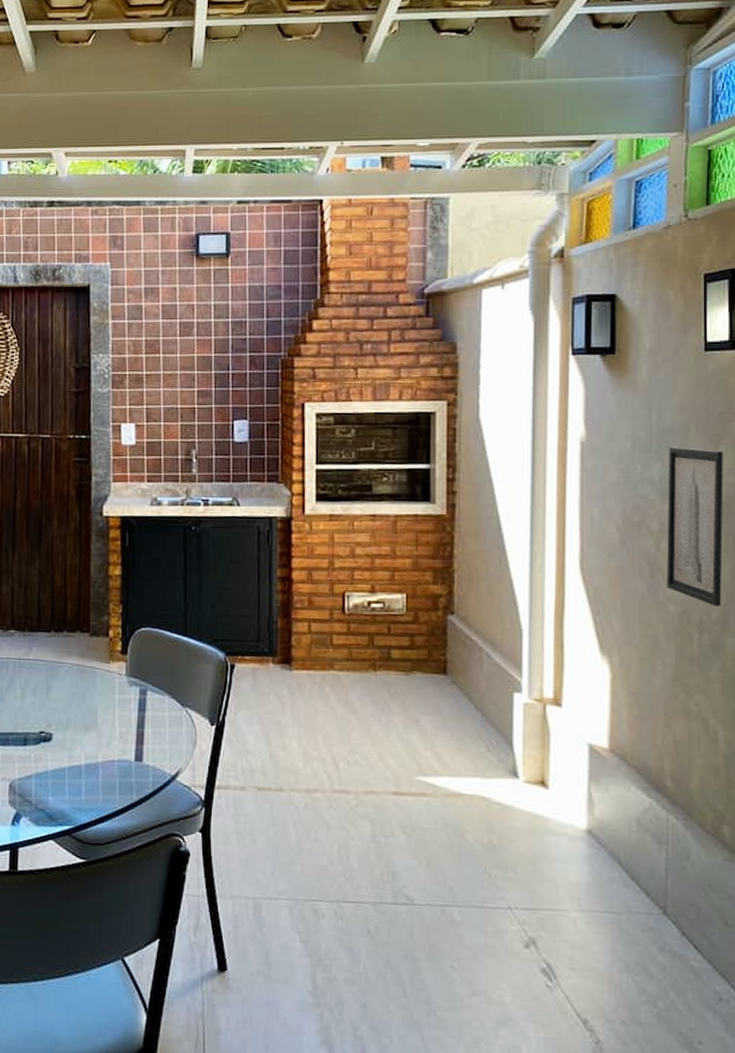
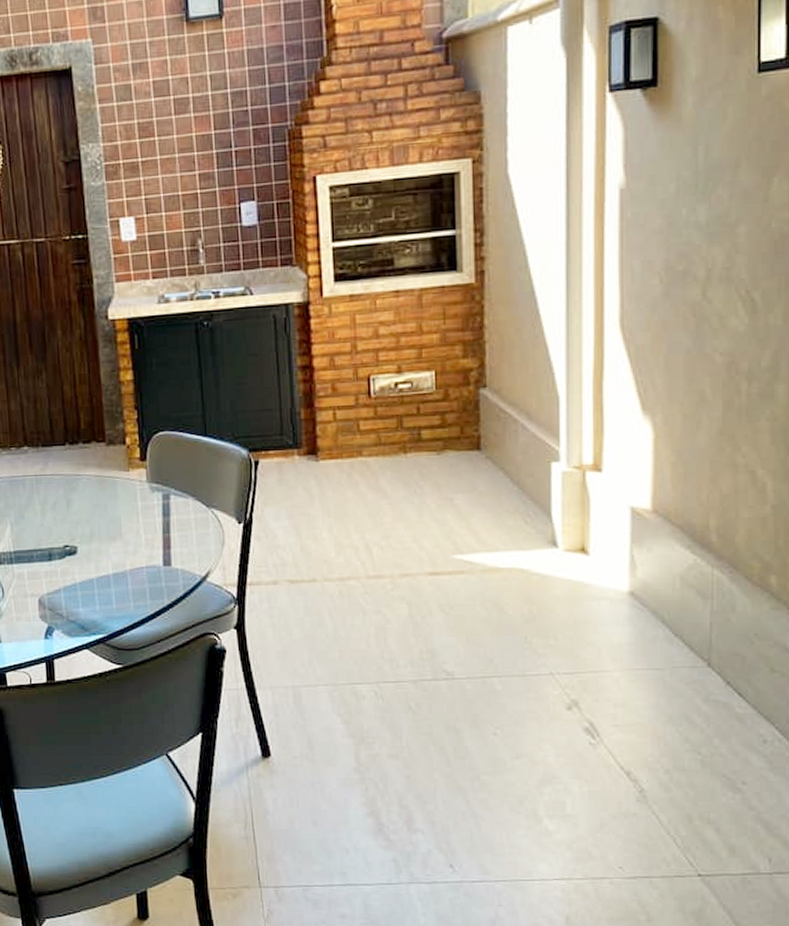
wall art: present [667,447,724,607] -> none [714,183,777,353]

